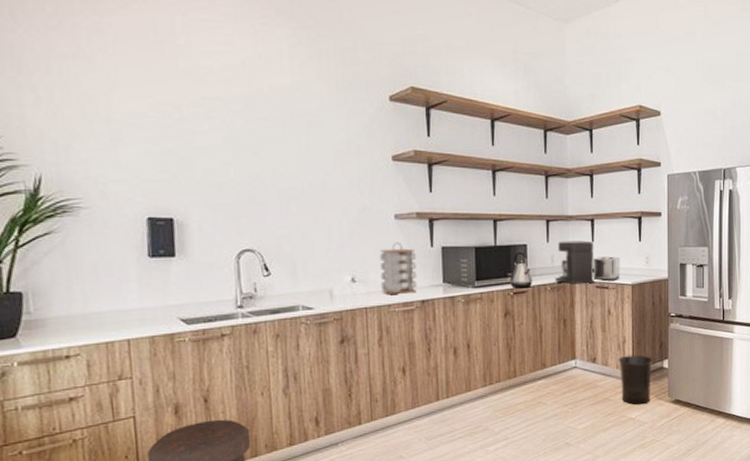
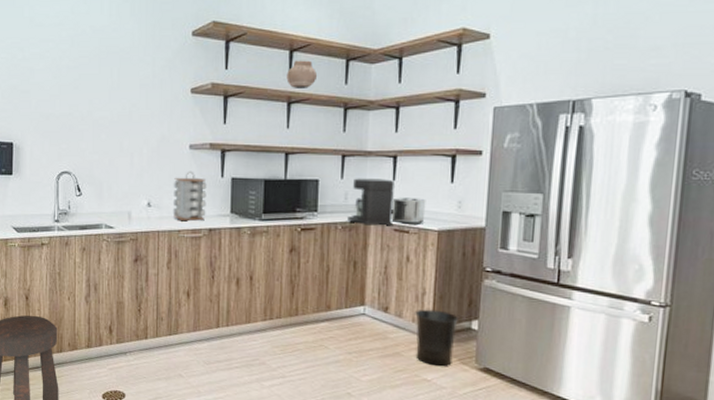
vase: none [489,129,519,158] -> present [286,60,318,90]
kettle: present [510,251,533,288] -> none [298,187,323,225]

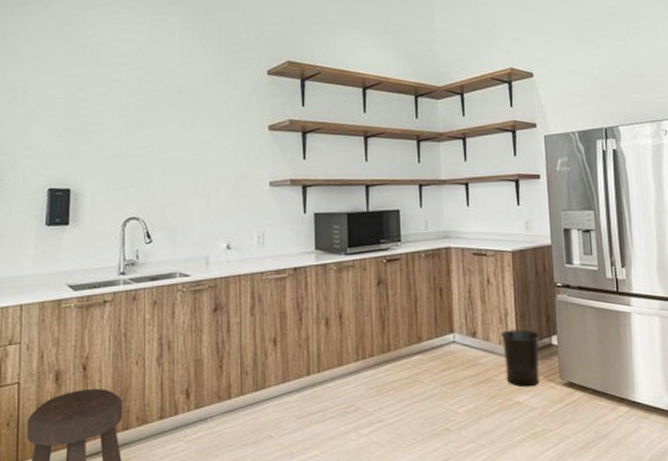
spice rack: present [172,171,207,222] -> none [253,208,290,262]
vase: present [286,60,318,90] -> none [361,97,390,124]
coffee maker: present [347,178,395,226] -> none [429,205,471,252]
toaster: present [391,197,426,226] -> none [468,221,499,248]

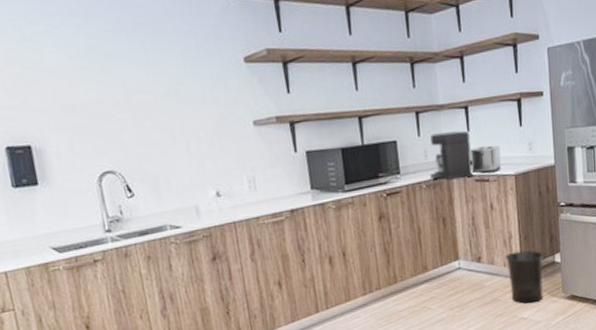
coffee maker: none [429,205,471,252] -> present [430,131,473,181]
toaster: none [468,221,499,248] -> present [469,145,502,174]

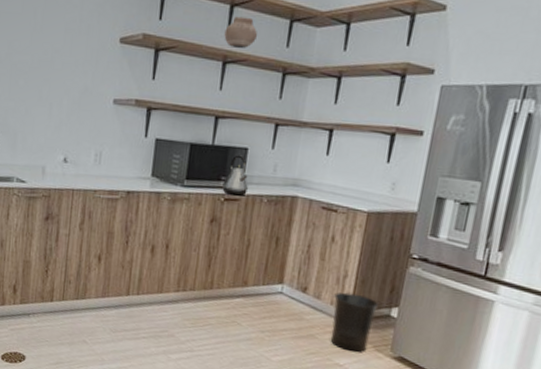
vase: none [346,15,379,48] -> present [224,16,258,49]
kettle: none [381,149,407,189] -> present [222,155,249,196]
coffee maker: present [430,131,473,181] -> none [274,149,328,203]
toaster: present [469,145,502,174] -> none [319,173,359,205]

